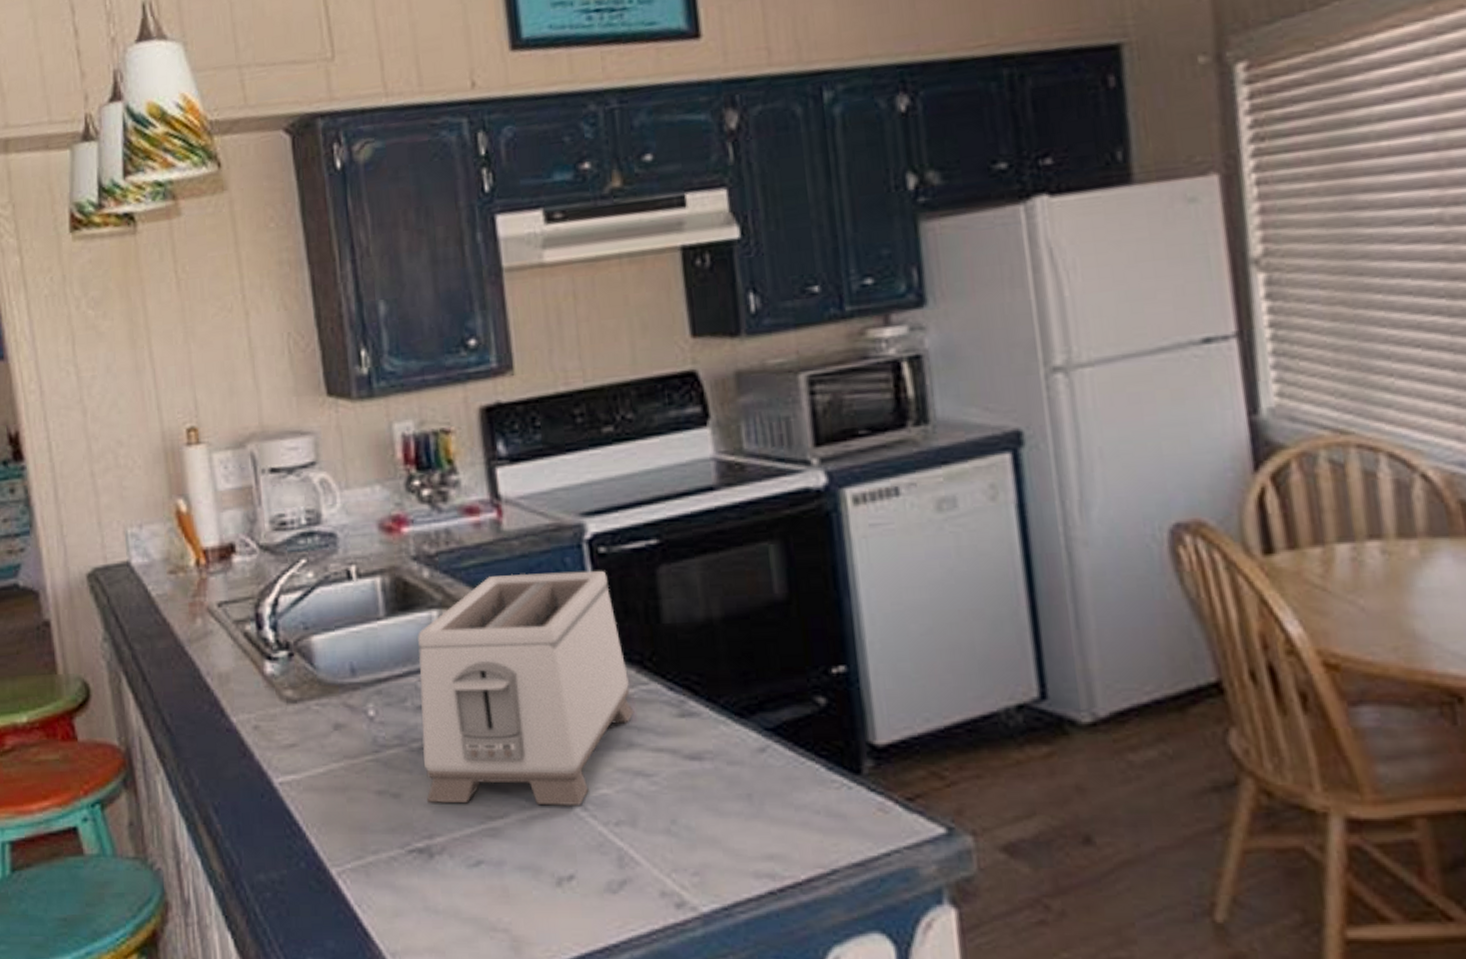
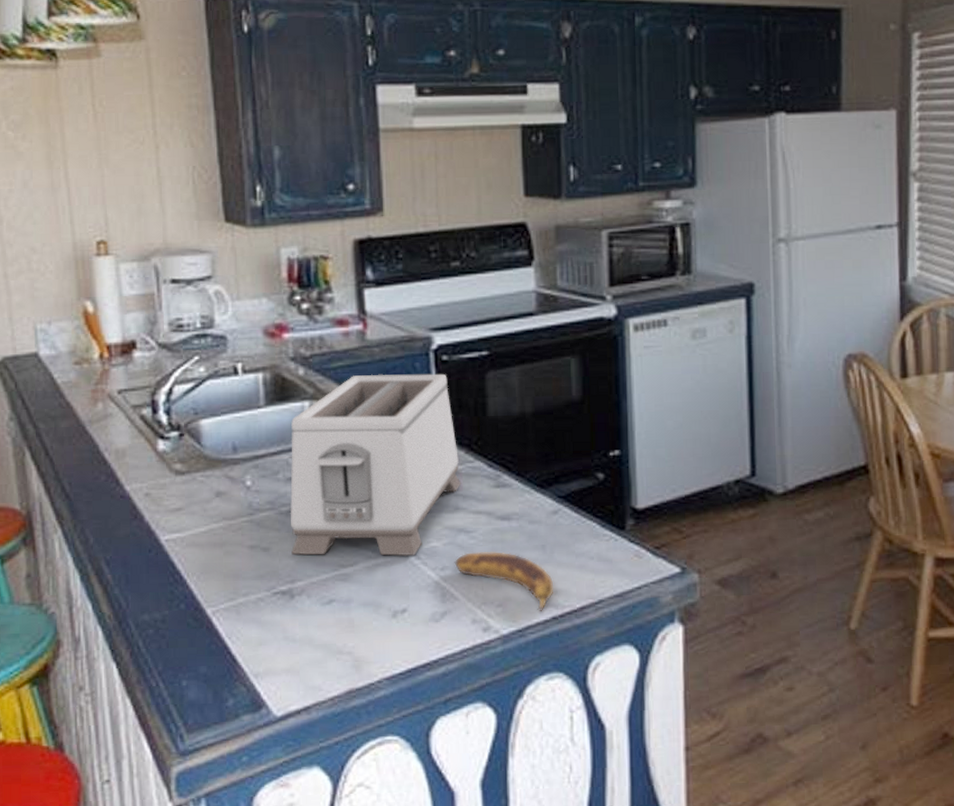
banana: none [631,802,769,885] -> present [454,552,554,612]

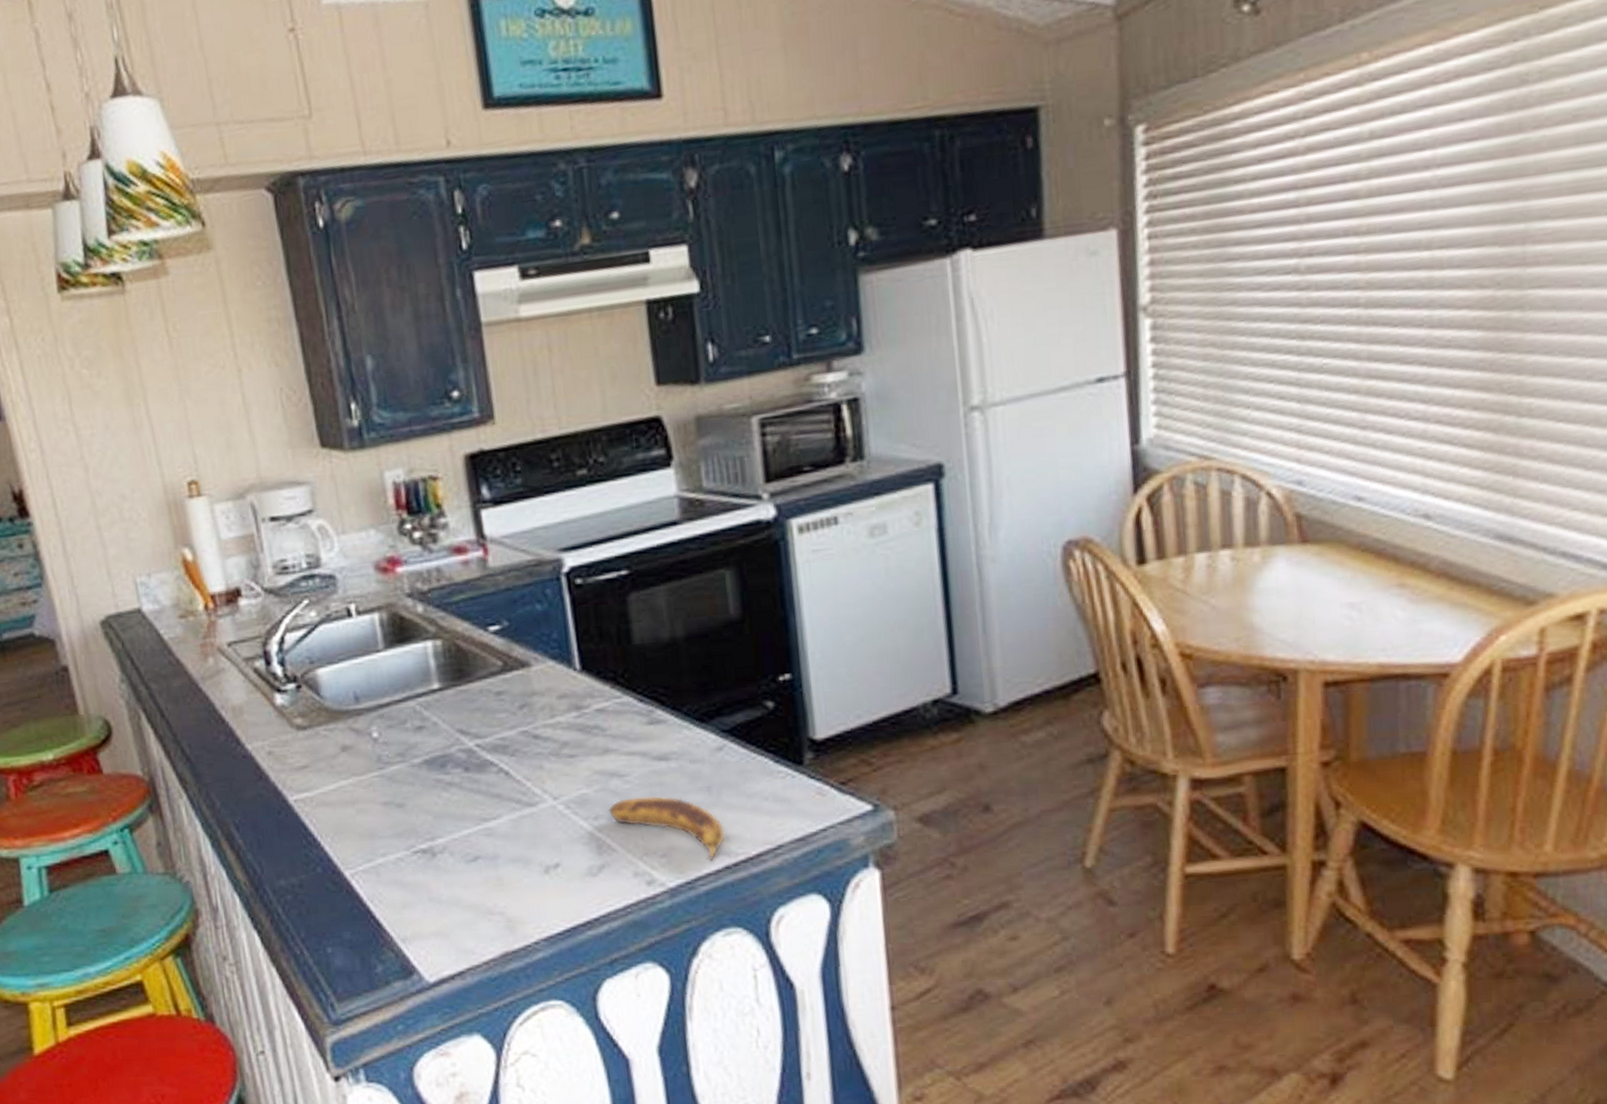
toaster: present [290,373,461,556] -> none [414,599,609,810]

